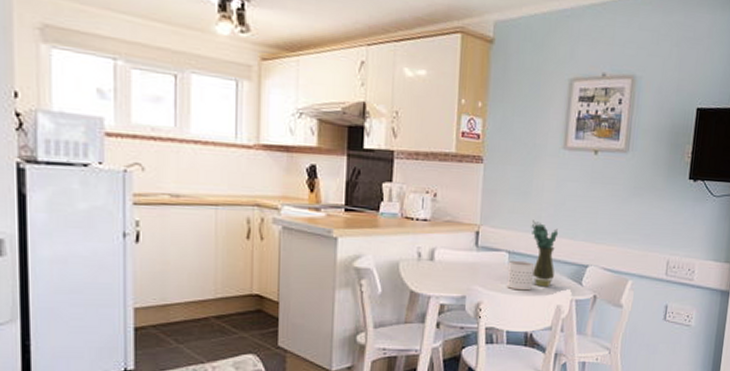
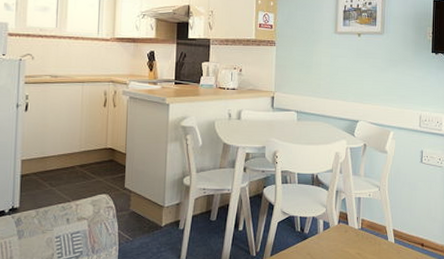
mug: present [506,260,535,291] -> none [296,118,317,141]
vase: present [531,220,559,287] -> none [313,87,334,138]

